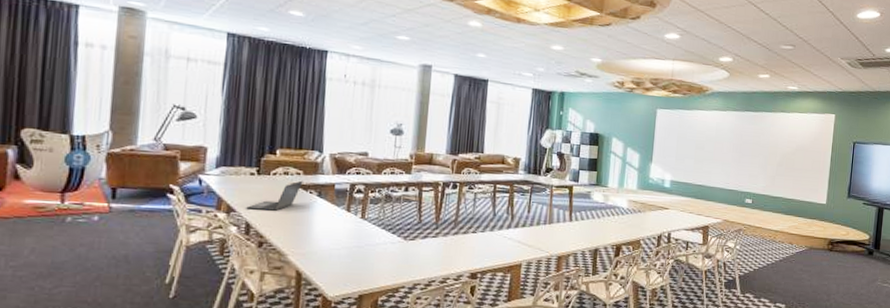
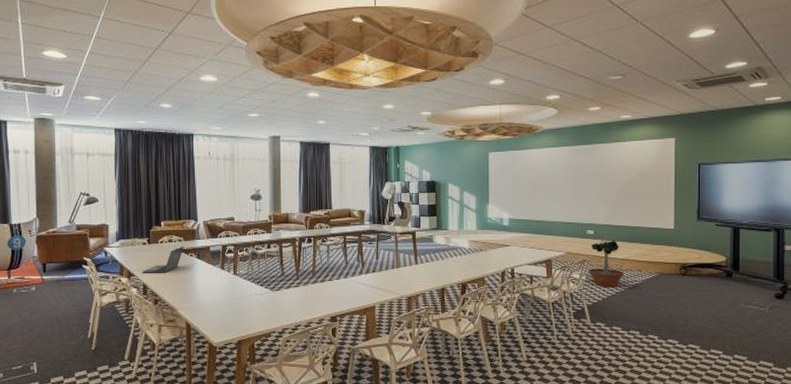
potted tree: none [743,206,777,260] -> present [588,236,625,288]

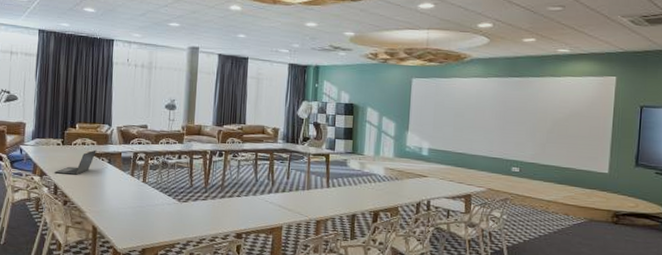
potted tree: present [588,236,625,288] -> none [510,175,550,231]

